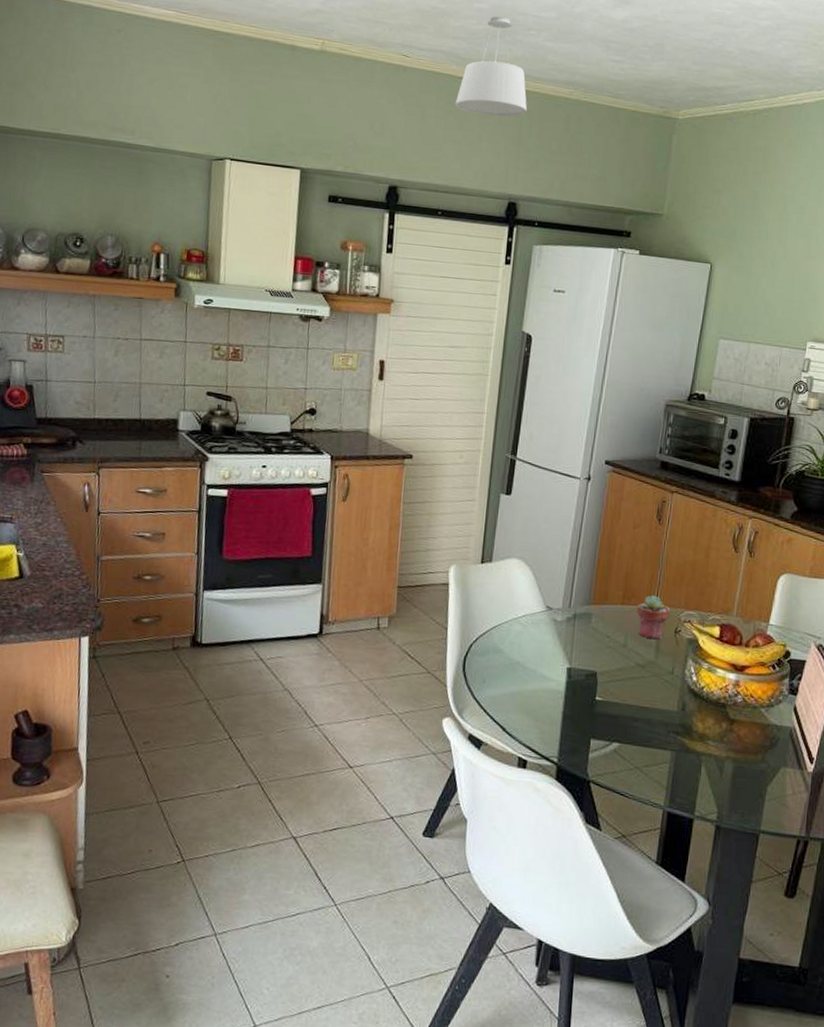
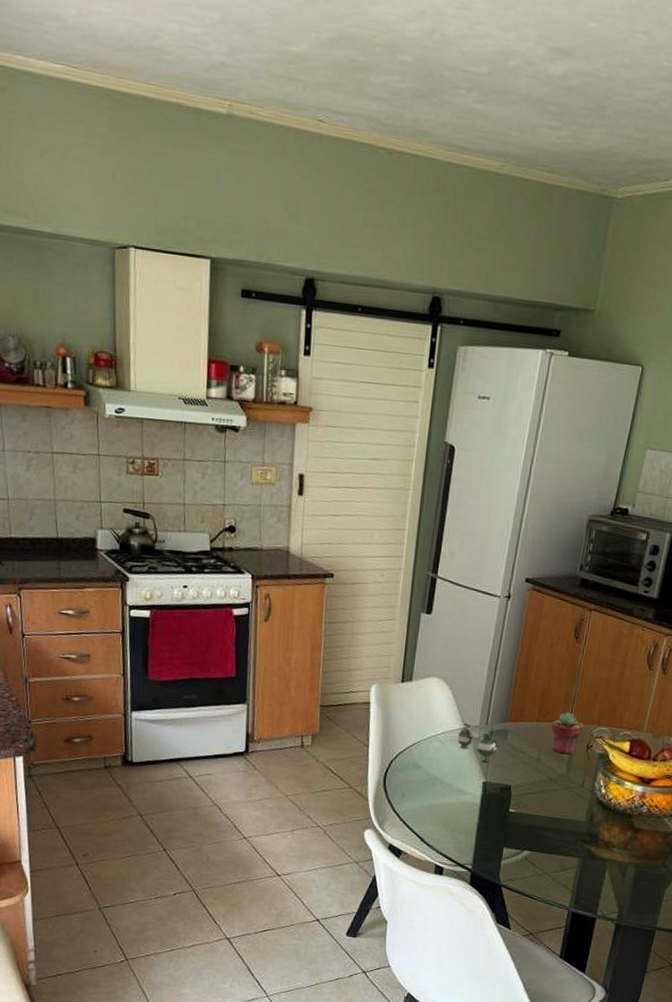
pendant light: present [454,16,528,117] -> none [375,71,455,196]
teapot: none [539,611,581,648] -> present [457,728,497,763]

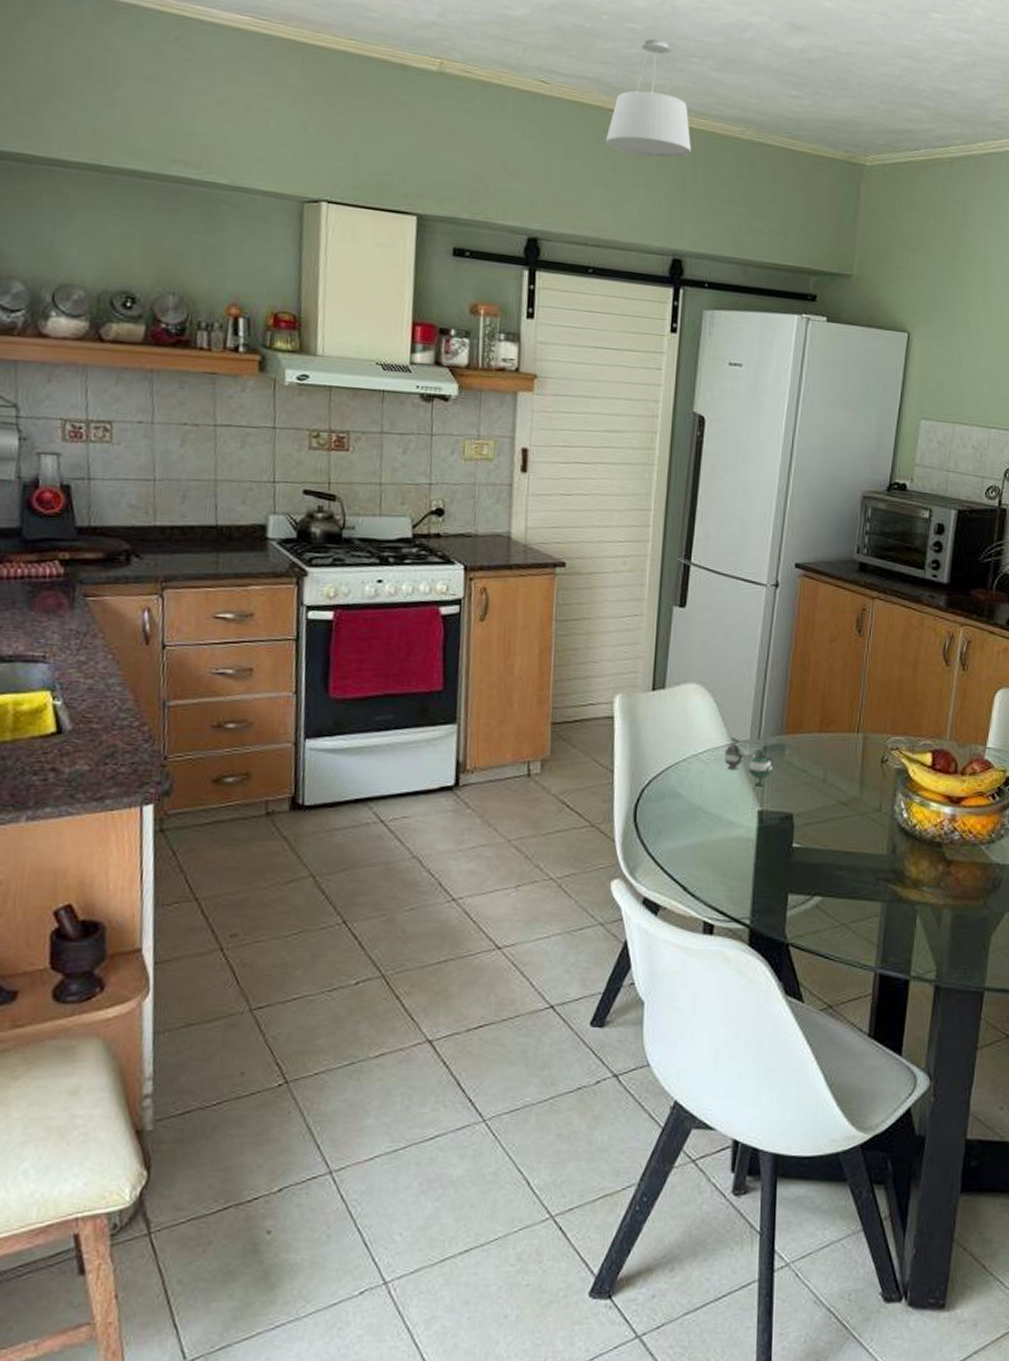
pendant light: none [375,71,455,196] -> present [605,38,692,158]
potted succulent: present [551,712,583,755] -> none [837,720,875,772]

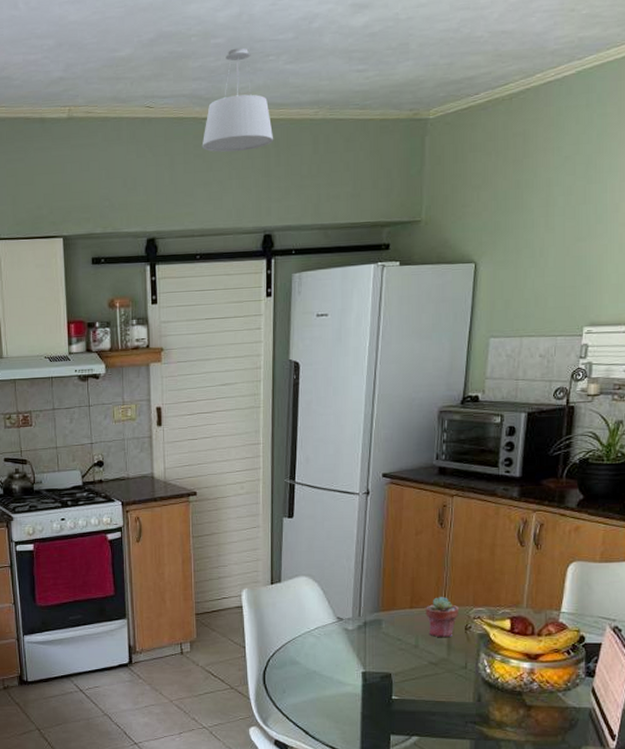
teapot: present [724,744,773,787] -> none [331,621,372,654]
potted succulent: none [837,720,875,772] -> present [426,597,458,638]

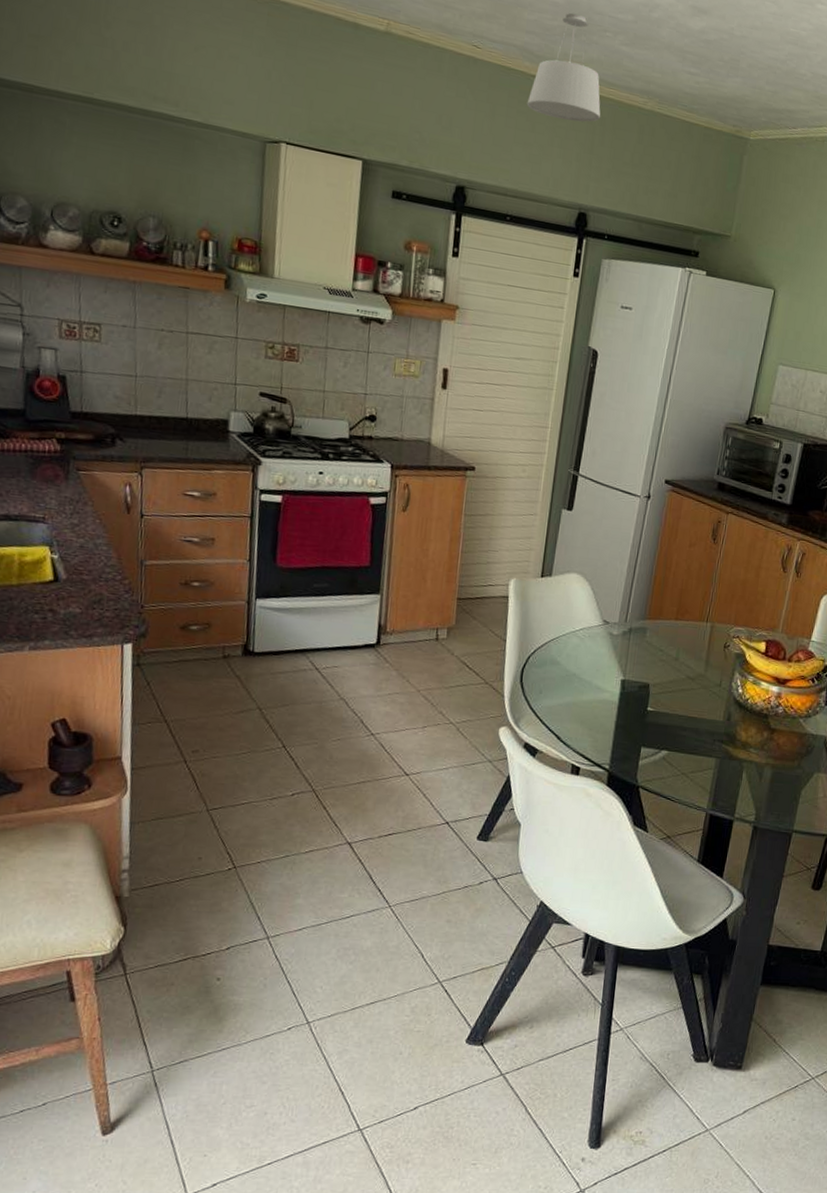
potted succulent: present [426,597,458,638] -> none [689,612,720,654]

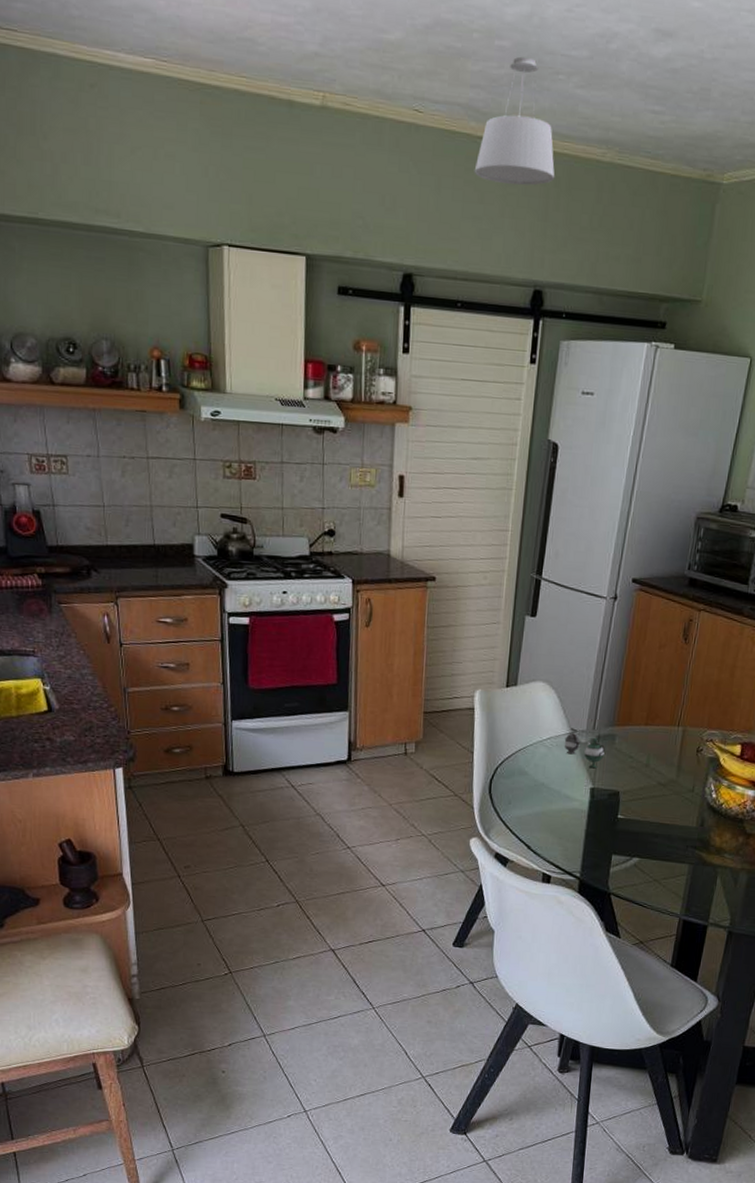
teapot: none [596,625,636,661] -> present [564,733,605,769]

